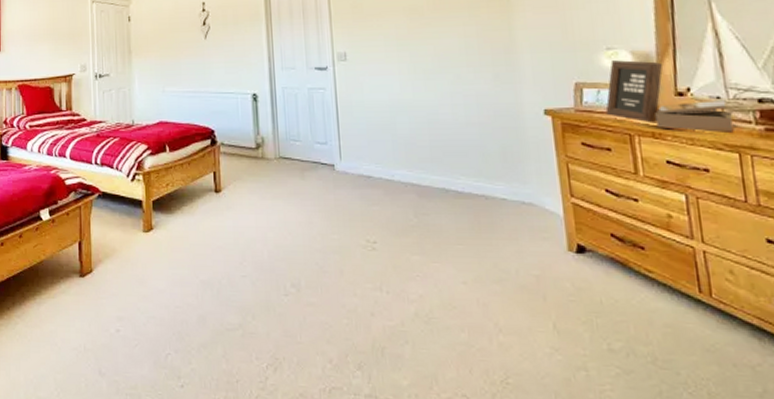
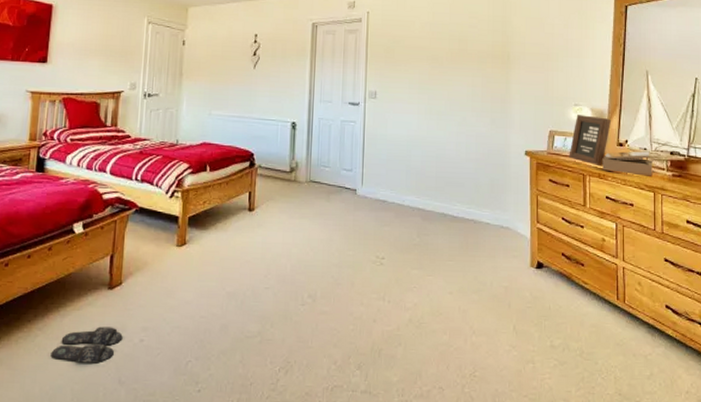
slippers: none [31,315,99,354] -> present [50,326,123,365]

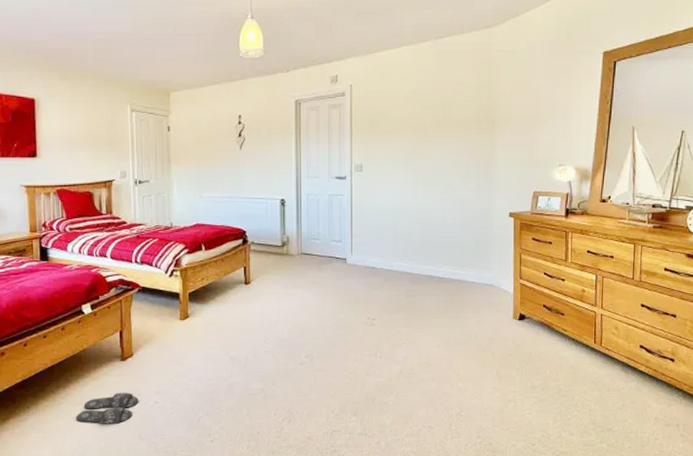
picture frame: present [569,115,611,167] -> none [552,174,595,223]
jewelry box: present [602,151,654,178] -> none [585,206,635,230]

